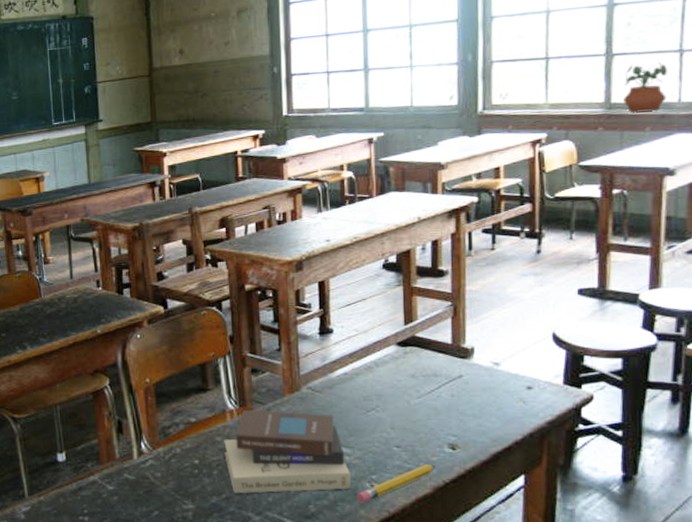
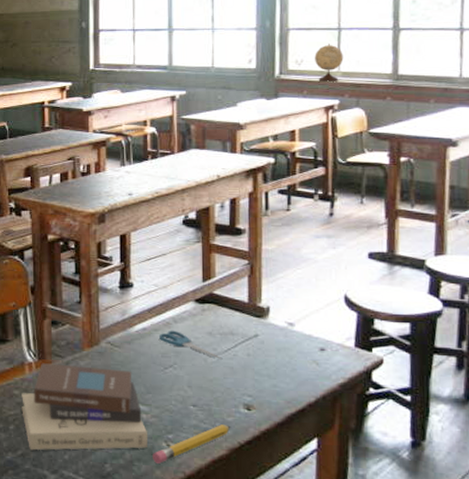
scissors: none [361,373,426,402] -> present [159,330,223,361]
globe: none [520,74,552,115] -> present [314,43,344,82]
potted plant: present [622,63,667,113] -> none [408,39,449,85]

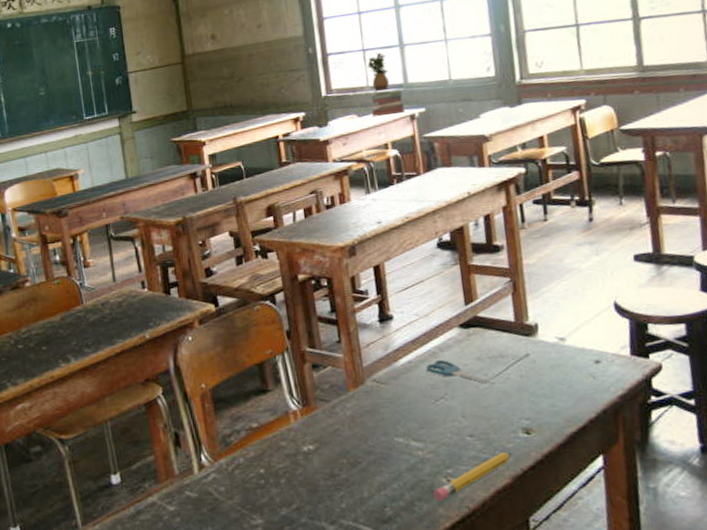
books: present [22,363,148,451] -> none [289,407,427,503]
books: none [135,71,166,94] -> present [371,89,405,117]
potted plant: none [136,34,155,71] -> present [367,52,389,92]
globe: present [314,43,344,82] -> none [554,41,585,83]

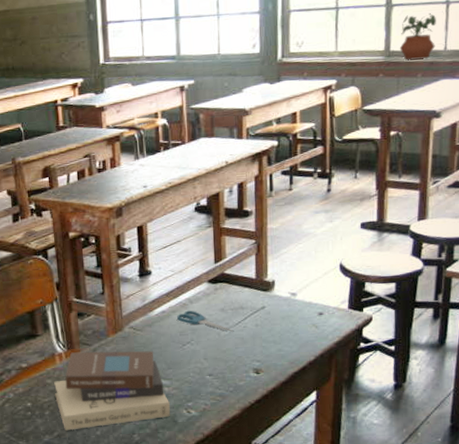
books: none [289,407,427,503] -> present [54,351,171,431]
potted plant: present [367,52,389,92] -> none [144,23,163,62]
books: present [371,89,405,117] -> none [145,61,175,87]
pencil: present [433,452,512,501] -> none [175,388,243,429]
potted plant: none [653,24,696,75] -> present [399,13,436,61]

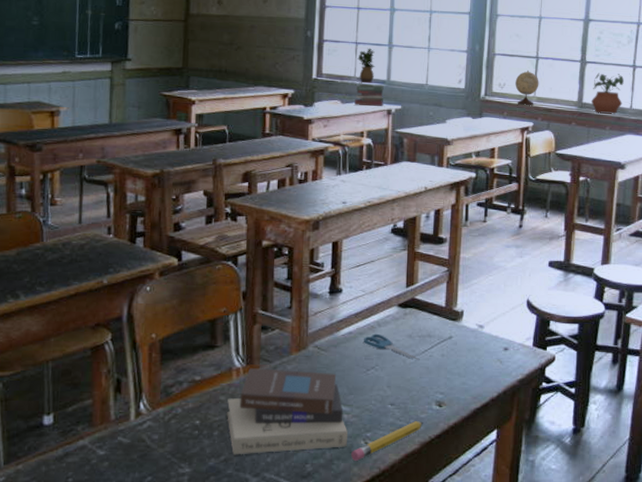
potted plant: none [144,23,163,62] -> present [357,48,375,84]
books: none [145,61,175,87] -> present [354,84,384,107]
pencil: none [175,388,243,429] -> present [351,421,424,461]
globe: none [314,23,341,63] -> present [515,70,539,105]

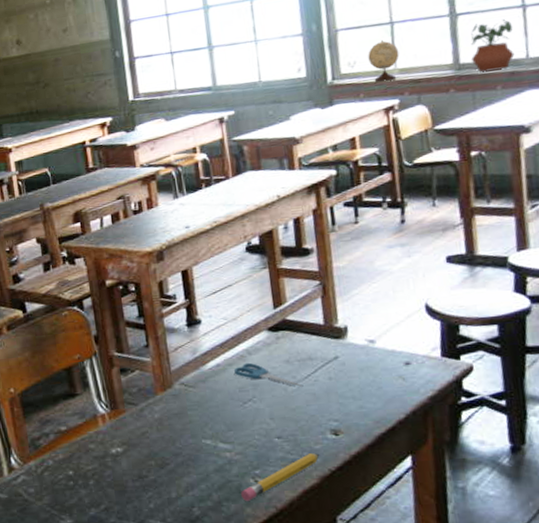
books: present [227,368,349,455] -> none [98,410,235,503]
books: present [354,84,384,107] -> none [179,92,213,121]
potted plant: present [357,48,375,84] -> none [175,55,198,95]

